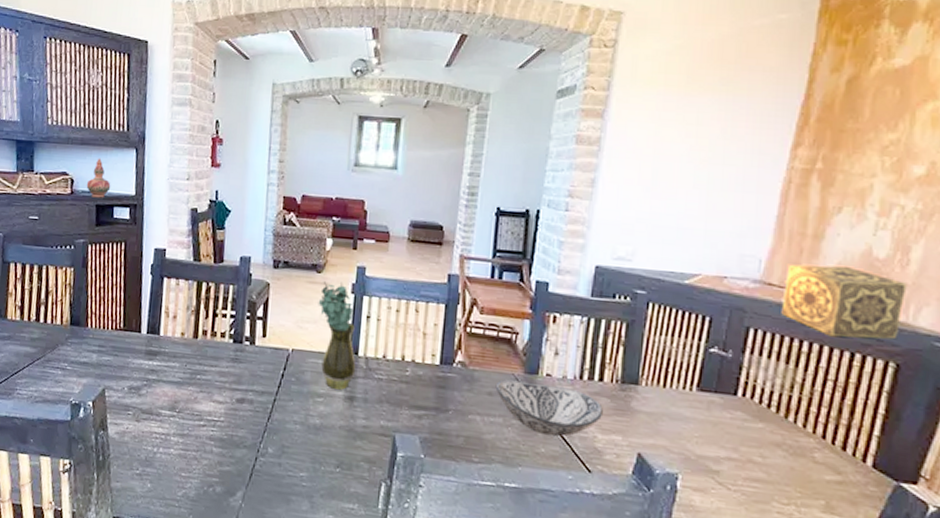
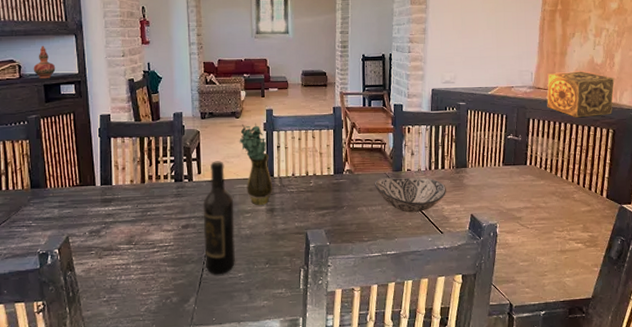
wine bottle: none [260,323,304,470] -> present [203,161,236,275]

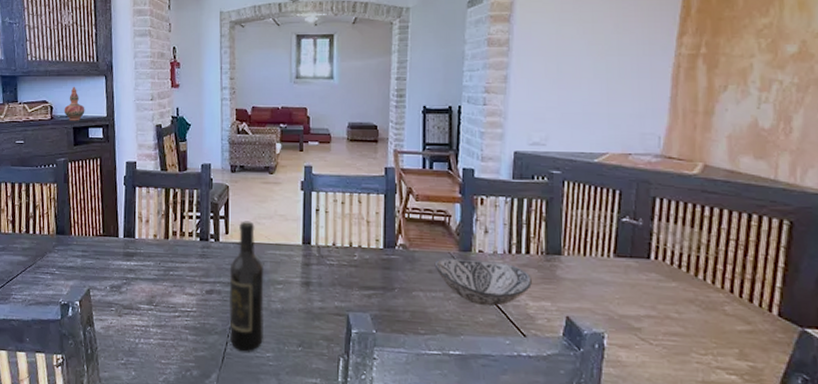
vase: present [239,123,273,205] -> none [272,180,310,276]
decorative box: present [547,71,615,118] -> none [682,137,793,201]

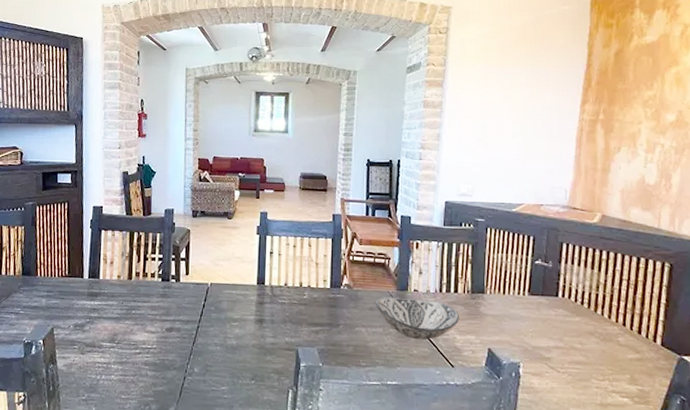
decorative vase: present [64,86,85,121] -> none [33,134,55,167]
wine bottle: present [229,221,265,352] -> none [187,262,221,386]

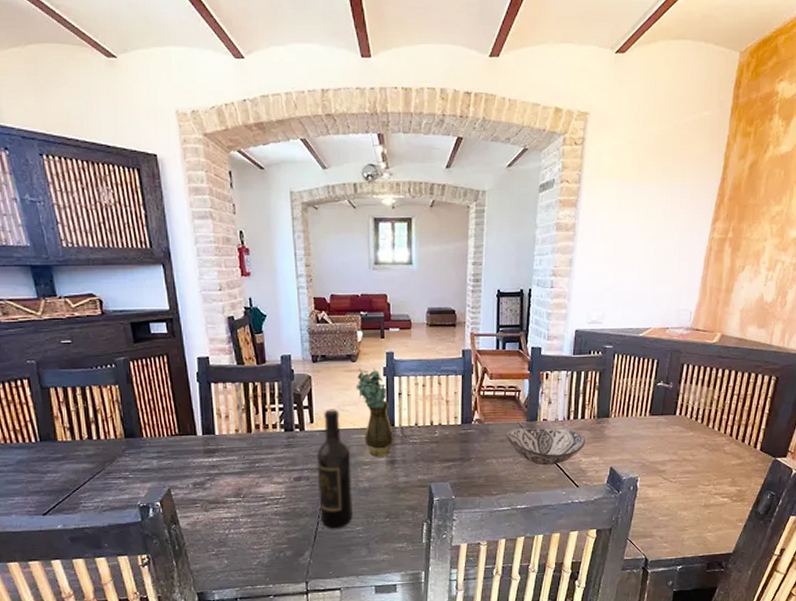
wine bottle: none [187,262,221,386] -> present [316,409,354,529]
vase: none [230,225,264,314] -> present [356,367,394,457]

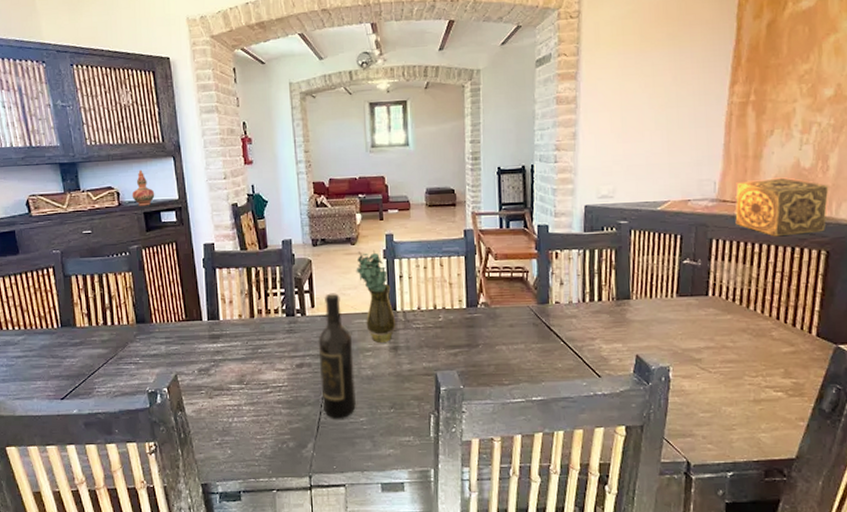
decorative vase: none [116,276,143,316] -> present [132,169,155,206]
decorative bowl: present [505,427,586,465] -> none [515,310,606,352]
decorative box: none [704,310,785,363] -> present [735,177,829,237]

